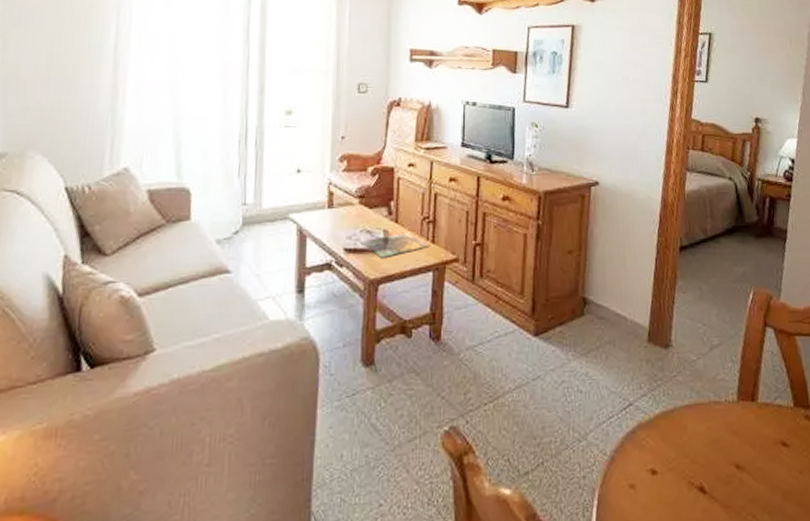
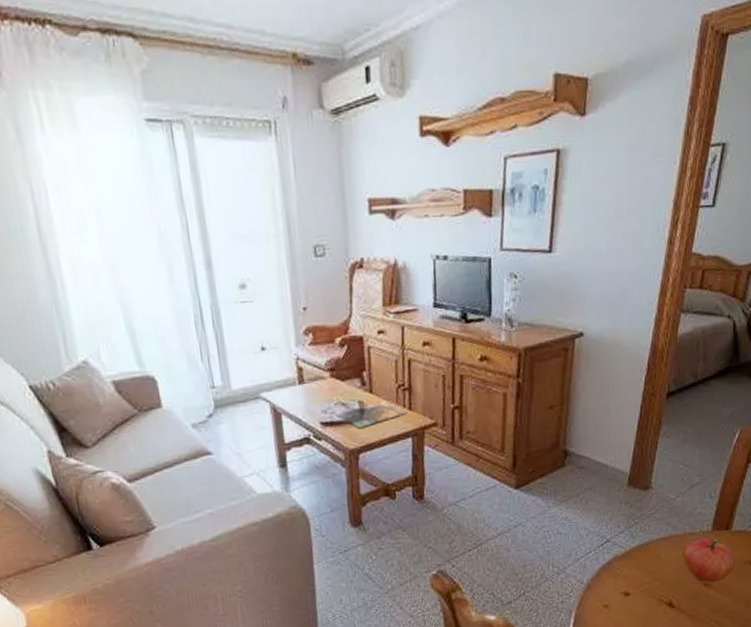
fruit: none [710,409,766,464] -> present [683,538,735,583]

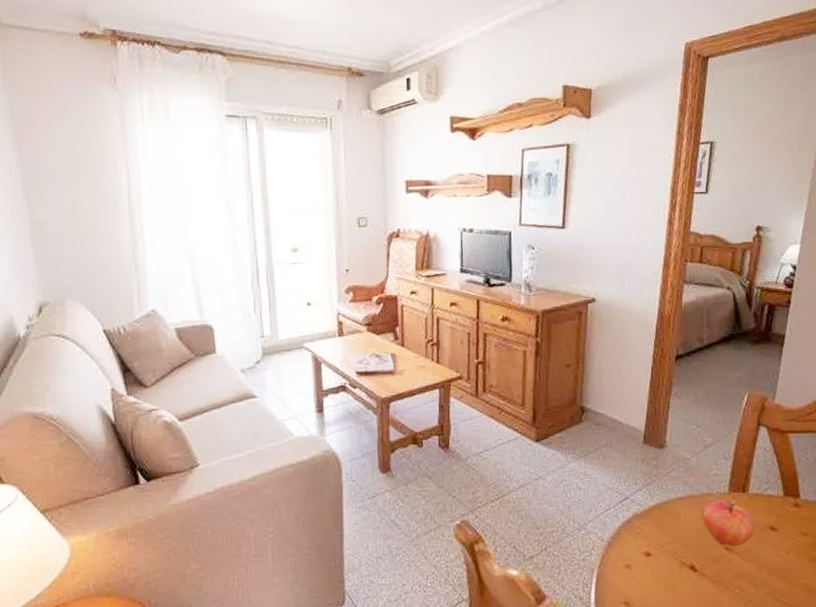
magazine: present [336,401,407,430] -> none [371,354,435,380]

